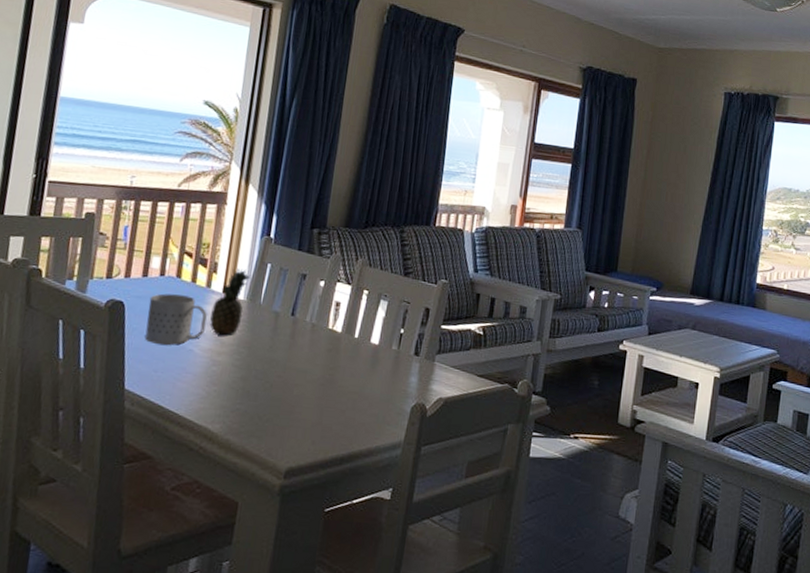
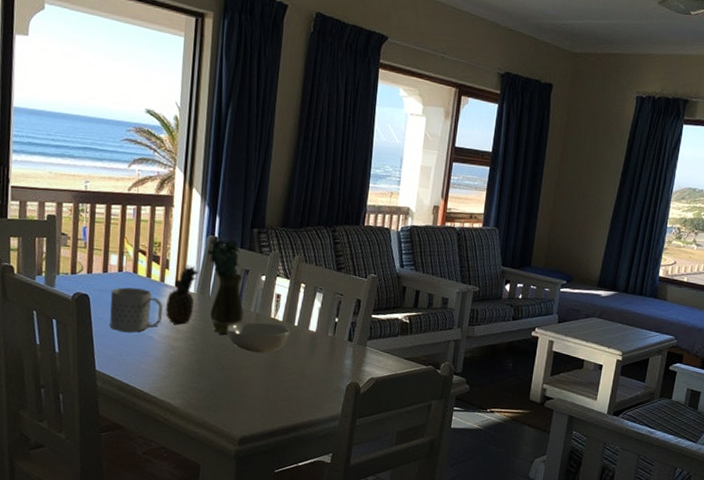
vase: none [259,233,299,348] -> present [207,232,244,335]
soup bowl: none [277,334,350,369] -> present [226,322,291,353]

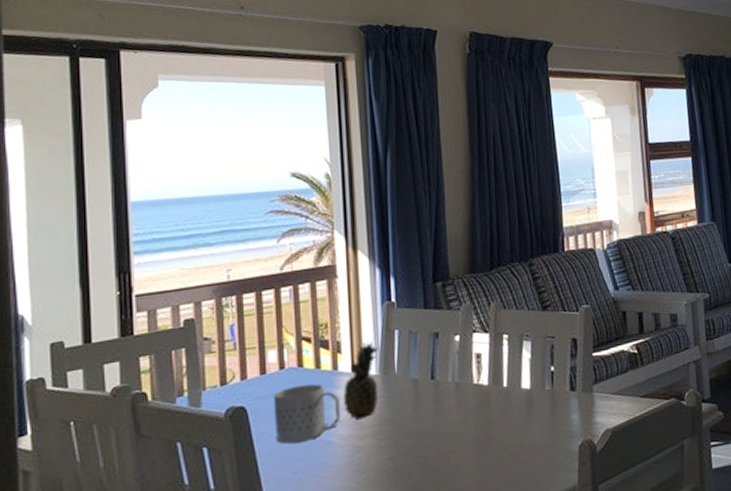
vase: present [207,232,244,335] -> none [385,297,440,418]
soup bowl: present [226,322,291,353] -> none [422,390,500,432]

